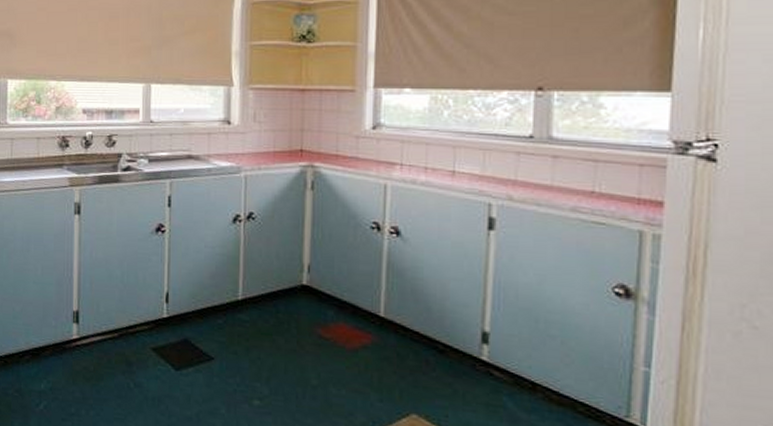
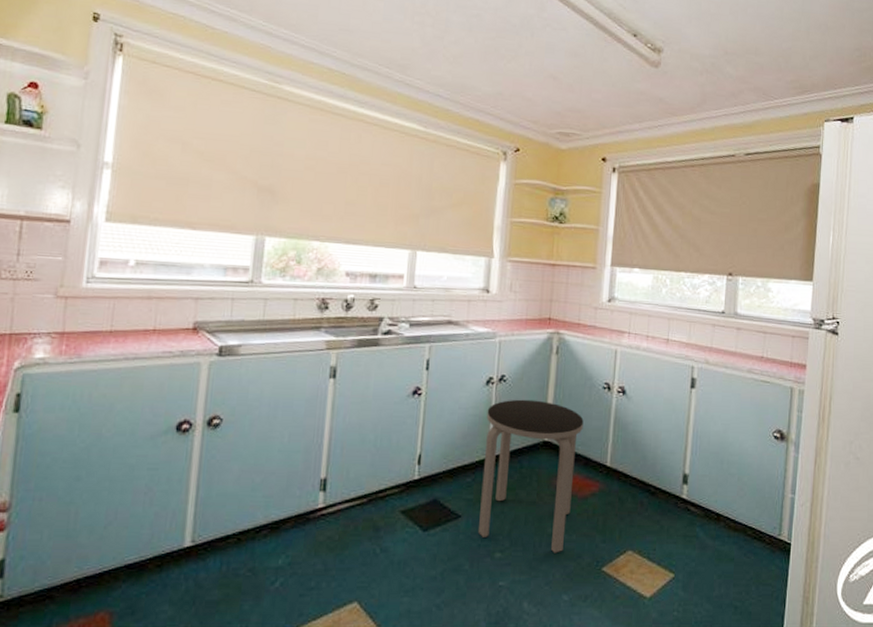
side table: none [232,238,348,408] -> present [477,399,584,553]

